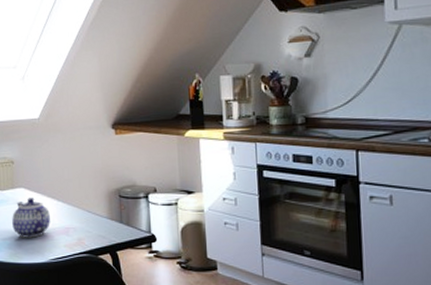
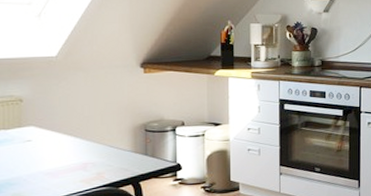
teapot: present [12,198,50,238] -> none [17,136,65,177]

